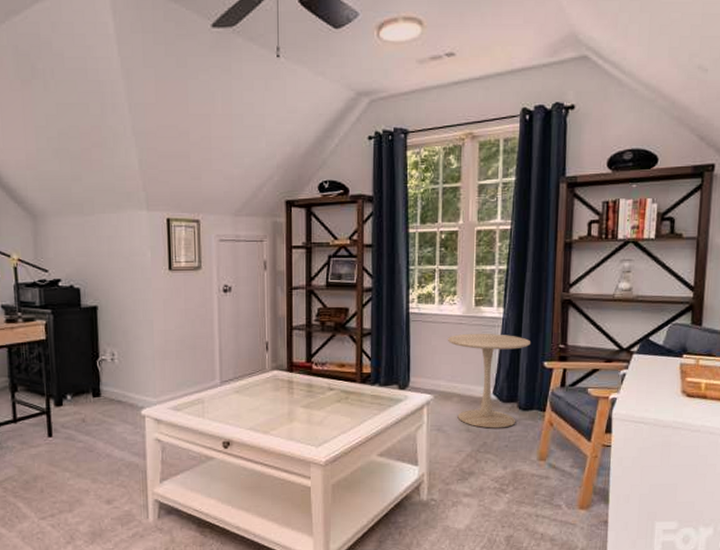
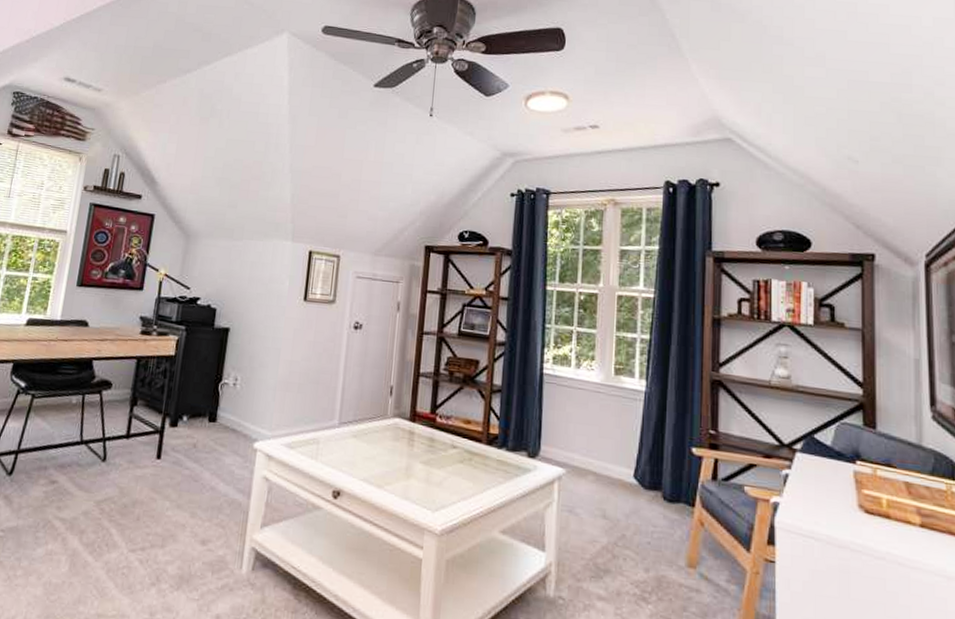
side table: present [448,333,530,429] -> none [584,403,676,521]

